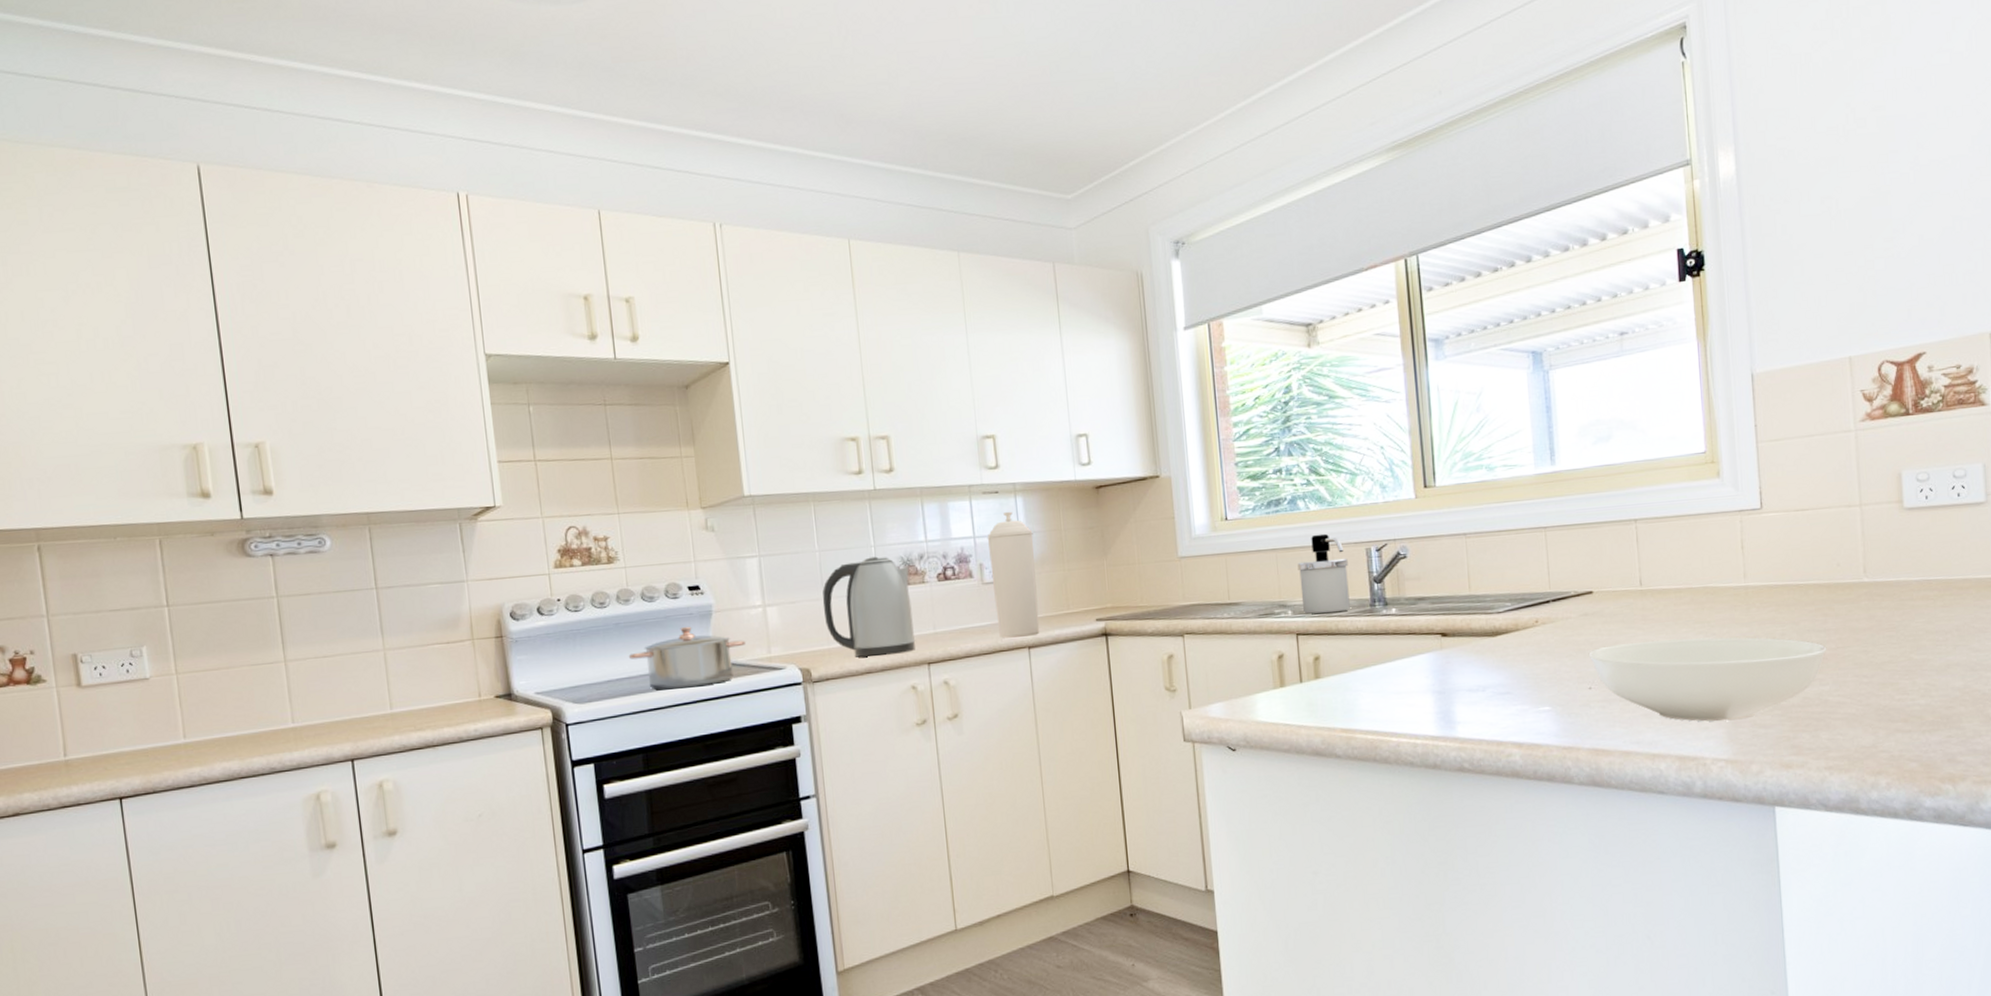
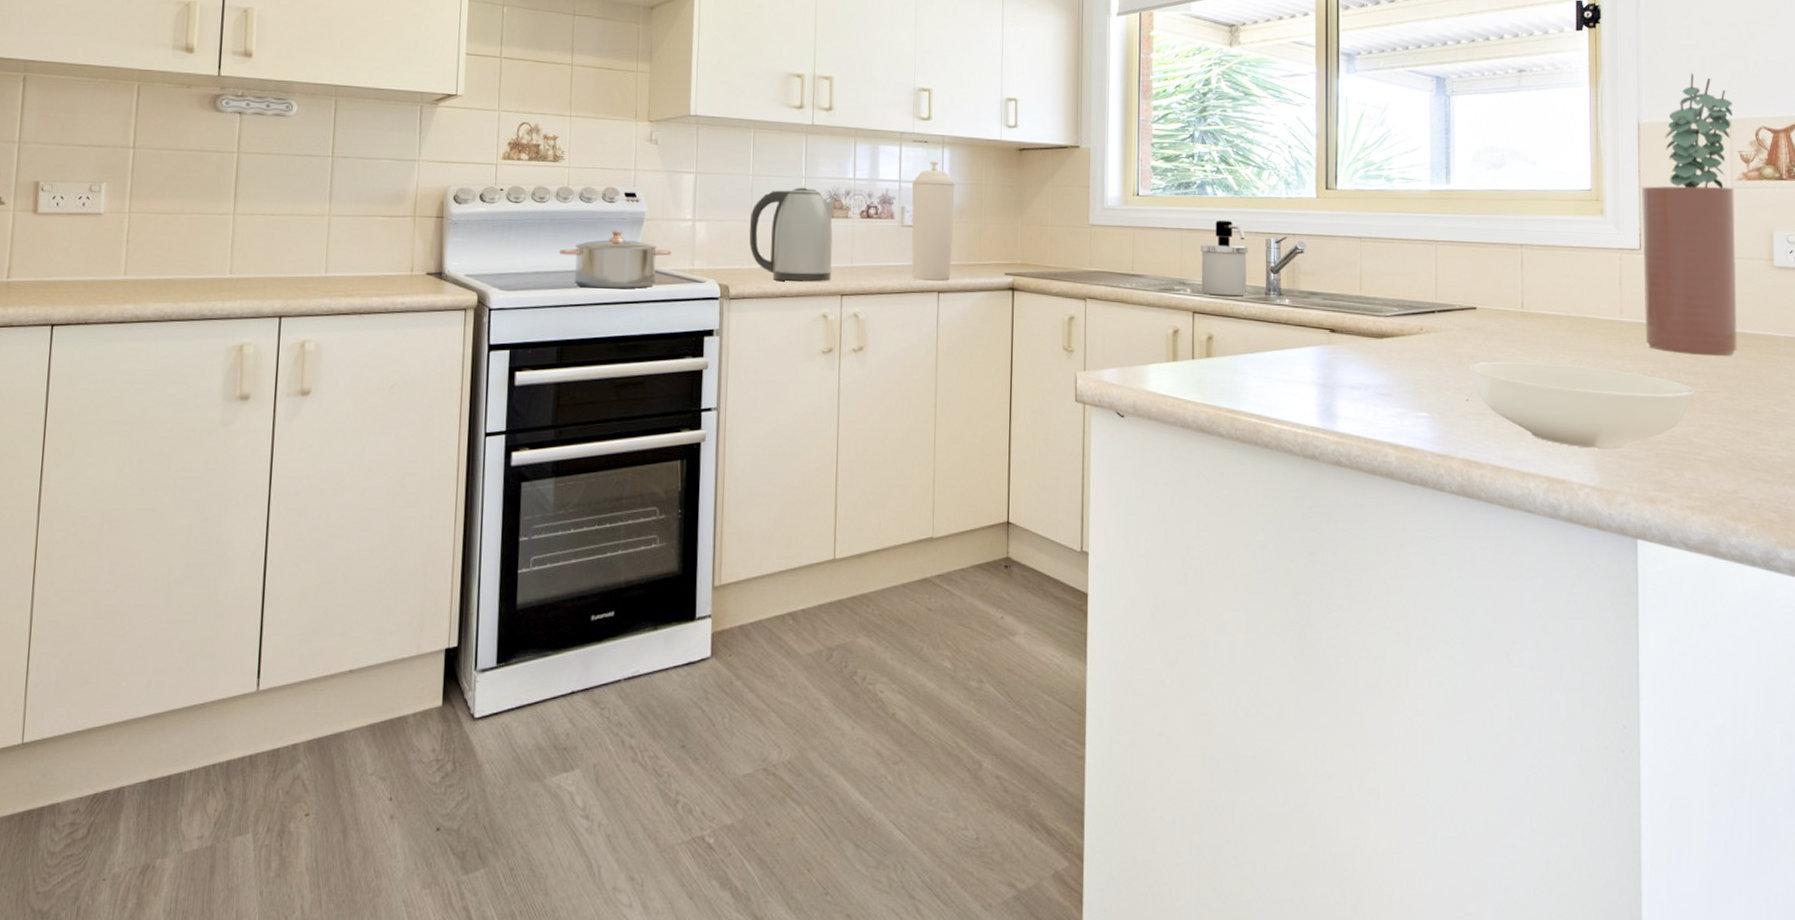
vase: none [1759,312,1869,612] -> present [1642,73,1737,357]

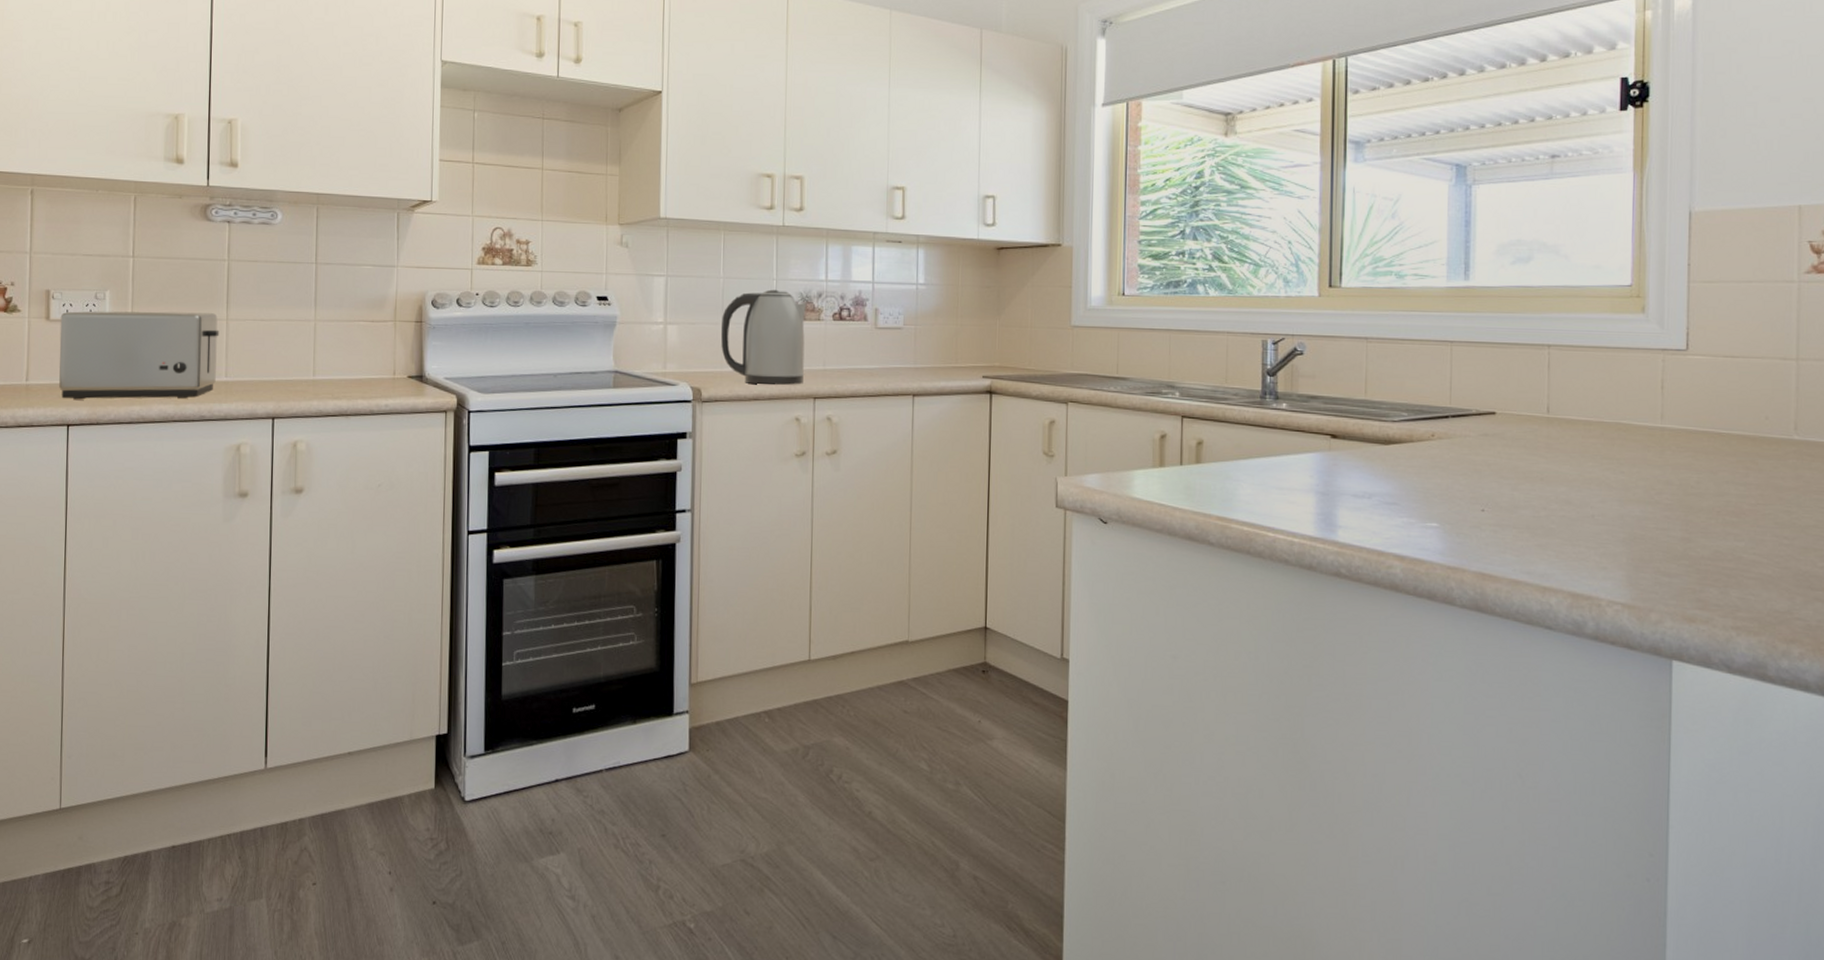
toaster: none [44,203,226,298] -> present [59,310,220,400]
cooking pot: present [558,230,672,289] -> none [533,333,644,392]
canister: present [911,161,955,281] -> none [885,261,931,384]
soap dispenser: present [1200,220,1248,297] -> none [1190,320,1242,400]
bowl: present [1468,361,1695,449] -> none [1484,469,1746,565]
vase: present [1642,73,1737,357] -> none [1689,155,1803,467]

